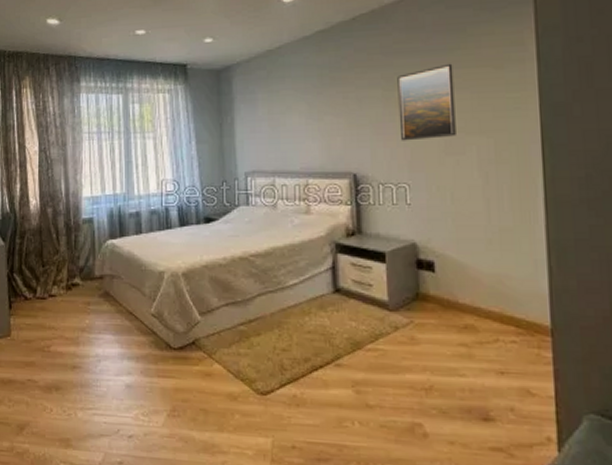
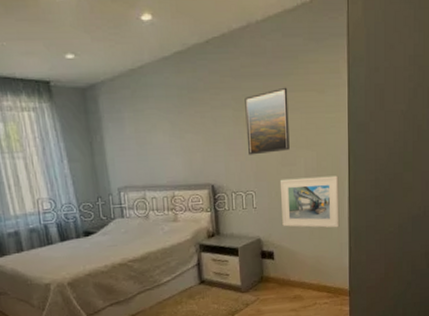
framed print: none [444,169,532,238] -> present [281,175,340,228]

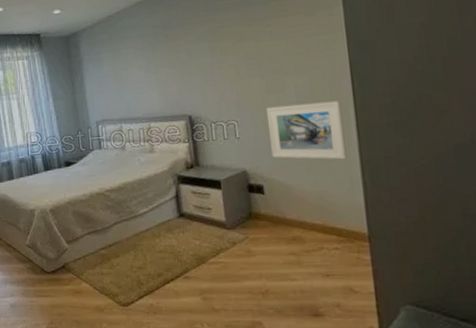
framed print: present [245,87,290,155] -> none [221,14,276,85]

